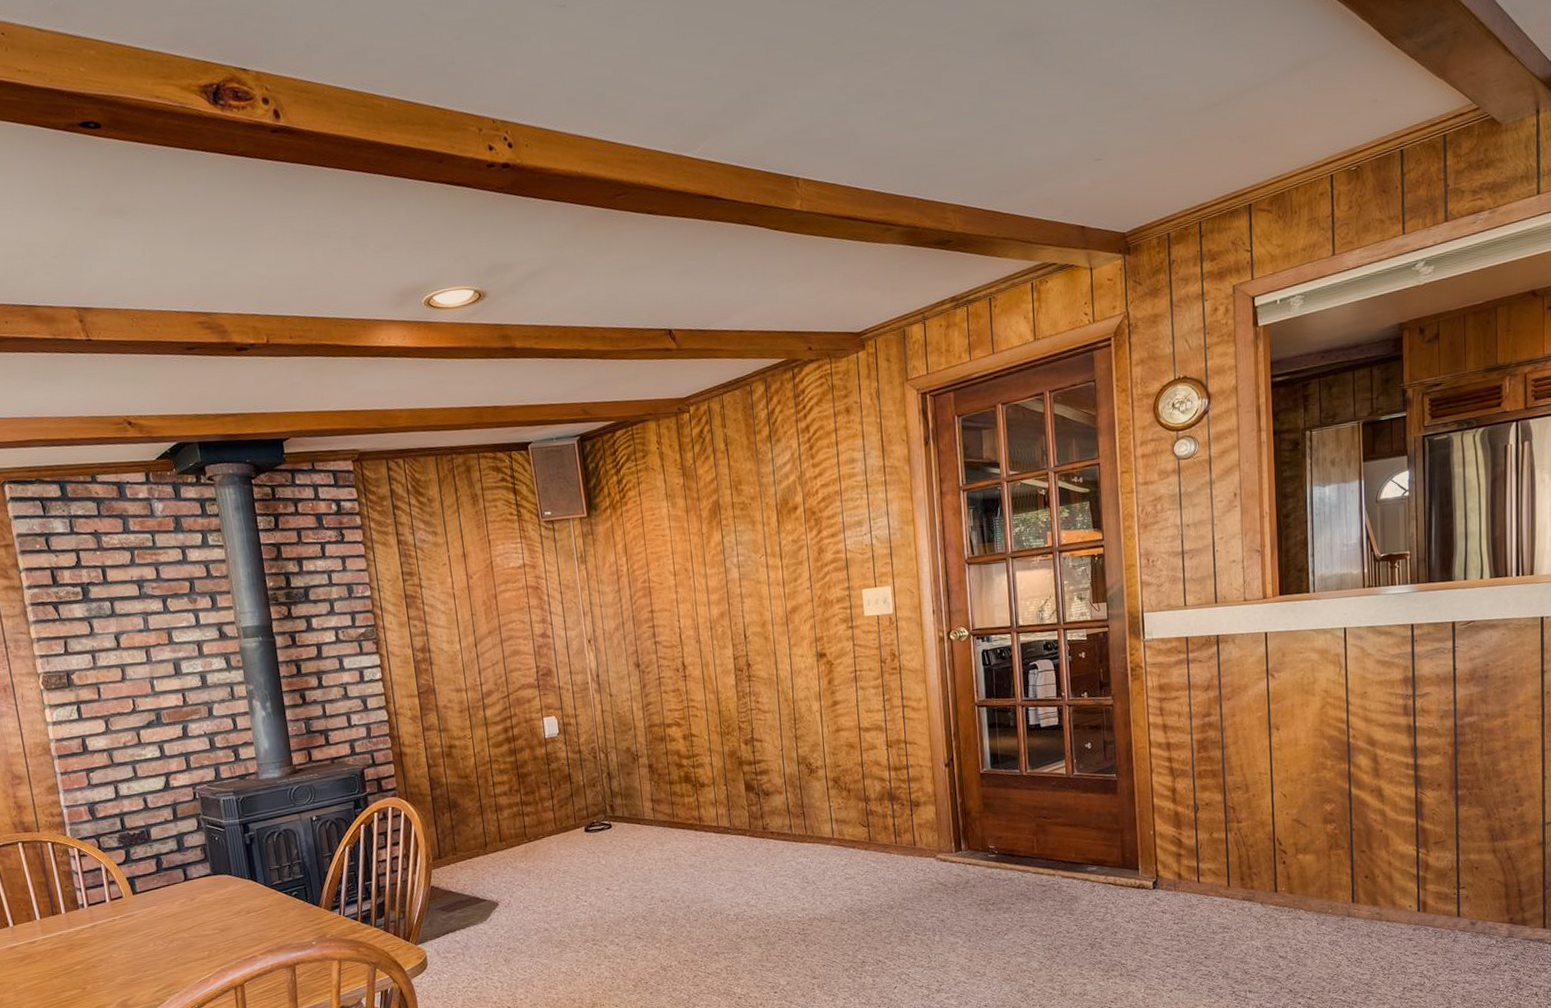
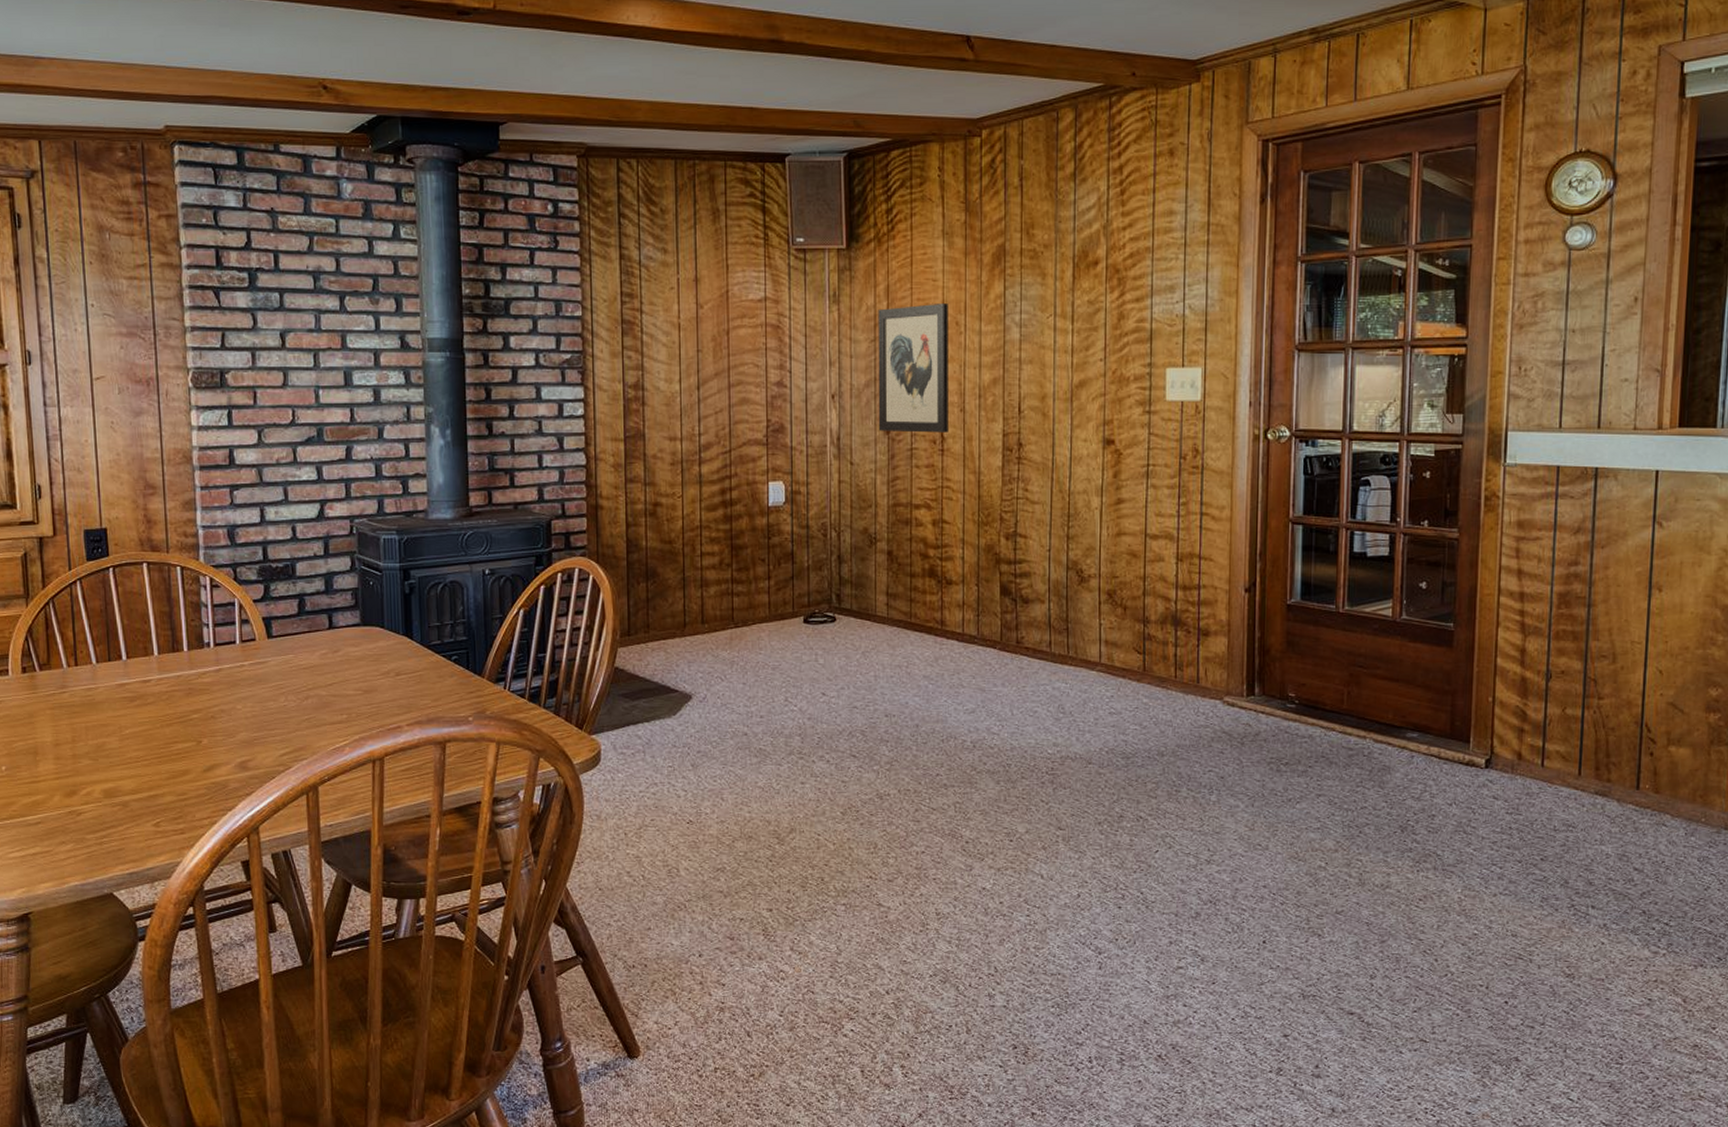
wall art: none [619,553,688,666] -> present [878,302,948,433]

